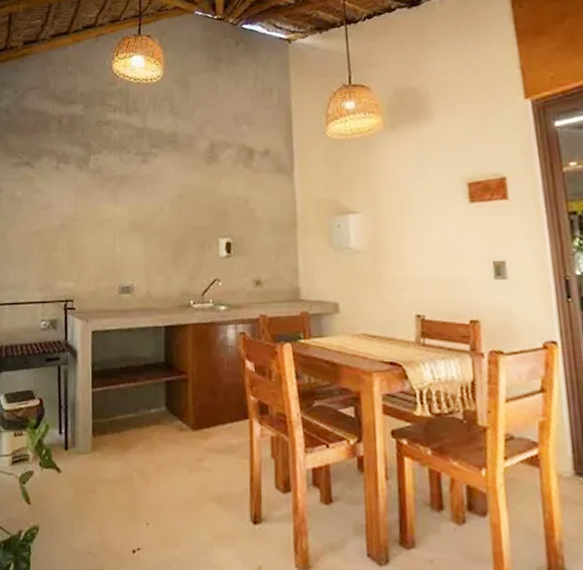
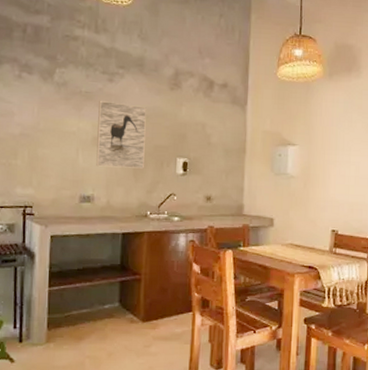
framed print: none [134,183,184,254] -> present [96,100,147,169]

